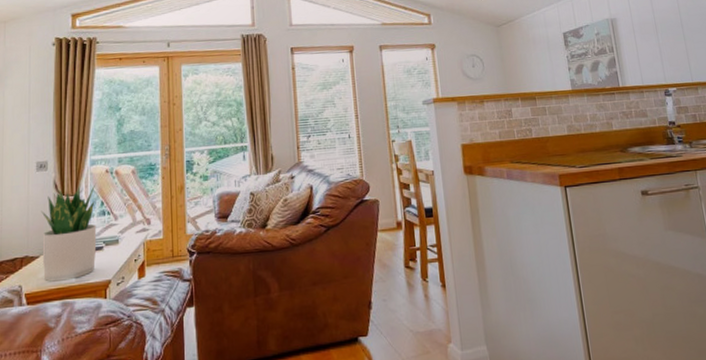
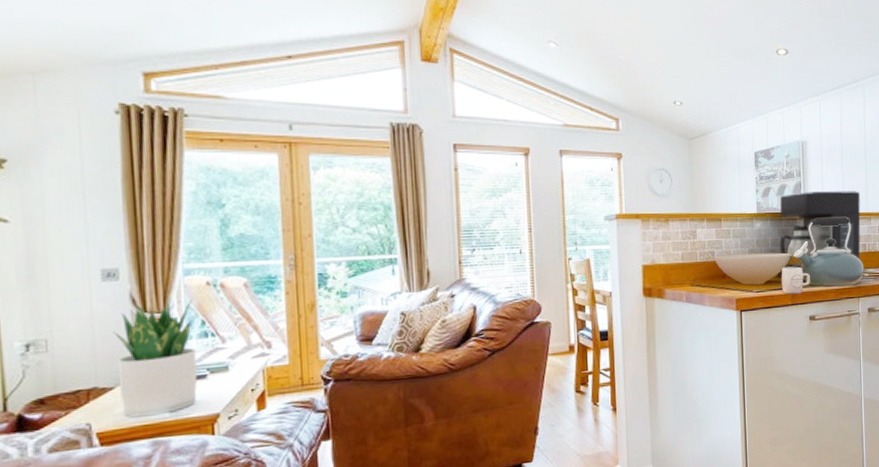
bowl: none [531,127,614,161] -> present [713,252,791,286]
coffee maker: none [594,62,691,155] -> present [776,191,861,281]
mug: none [604,140,638,169] -> present [781,266,810,294]
kettle: none [615,88,698,160] -> present [793,217,864,287]

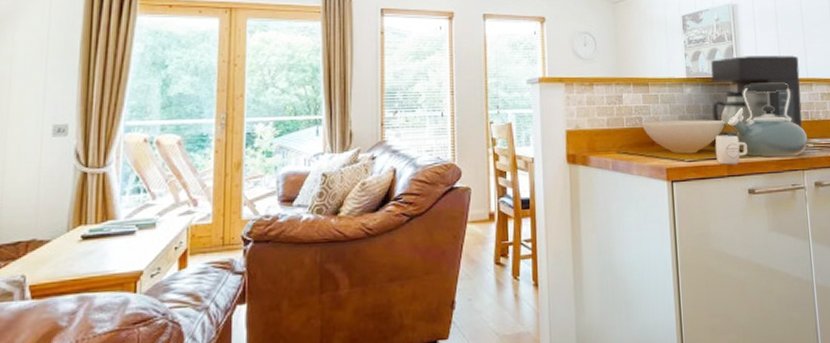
planter: present [113,297,198,418] -> none [54,153,131,272]

